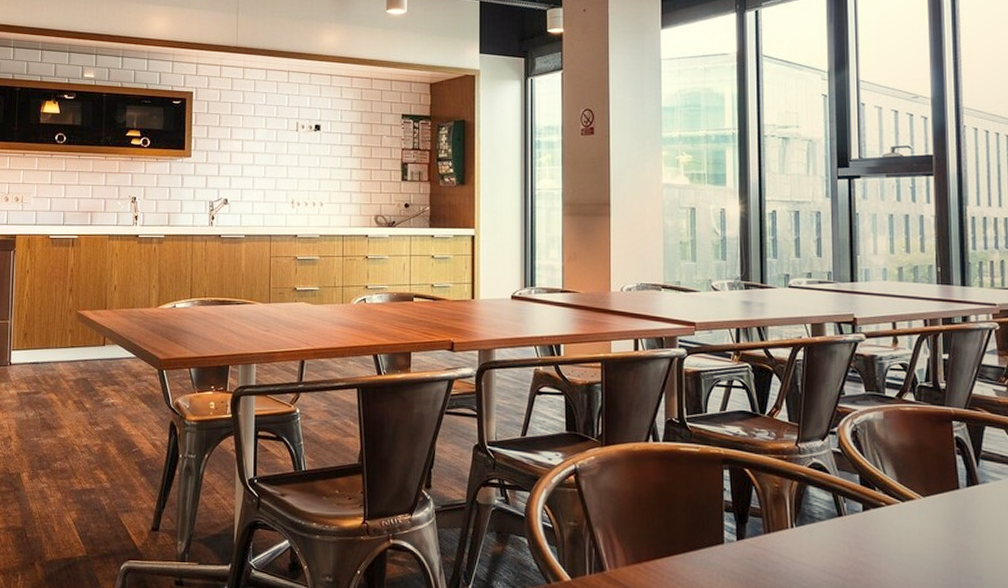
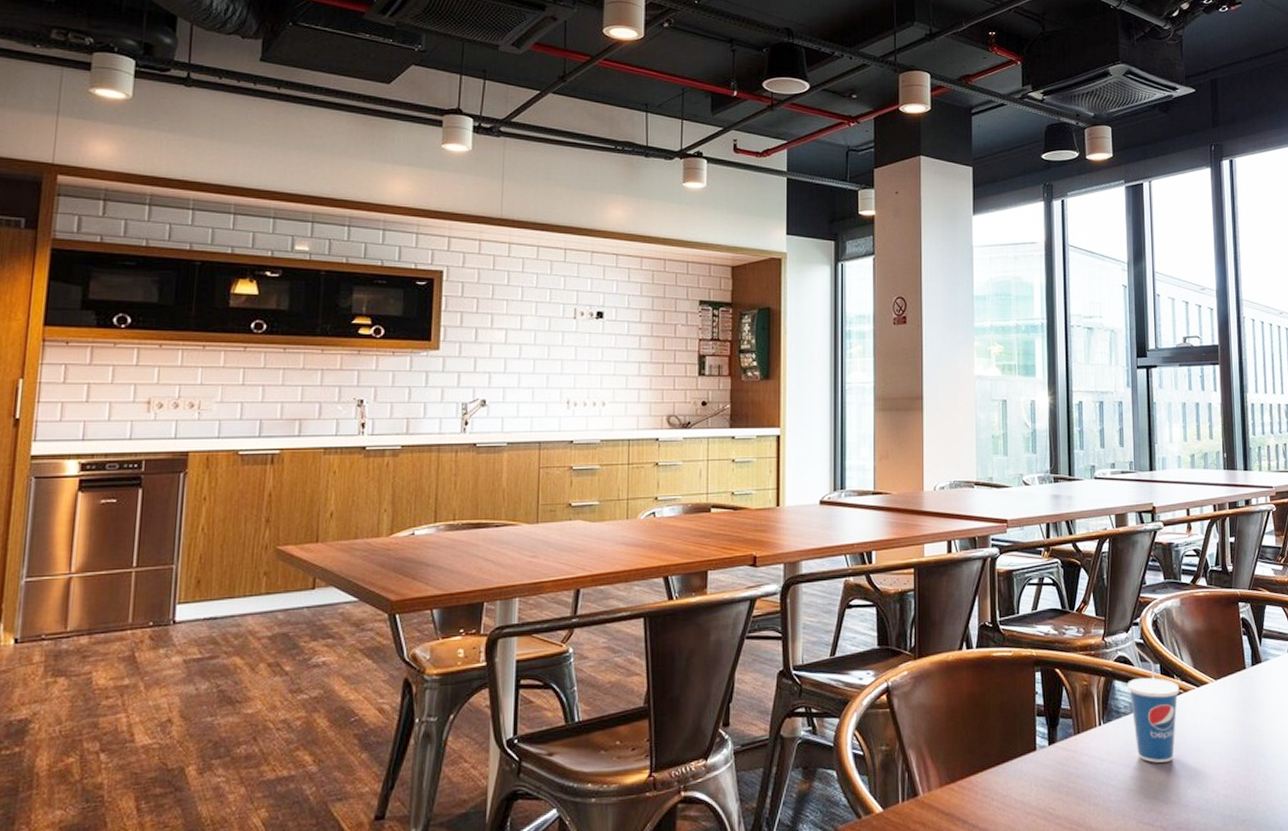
cup: none [822,455,882,572] -> present [1127,646,1180,763]

